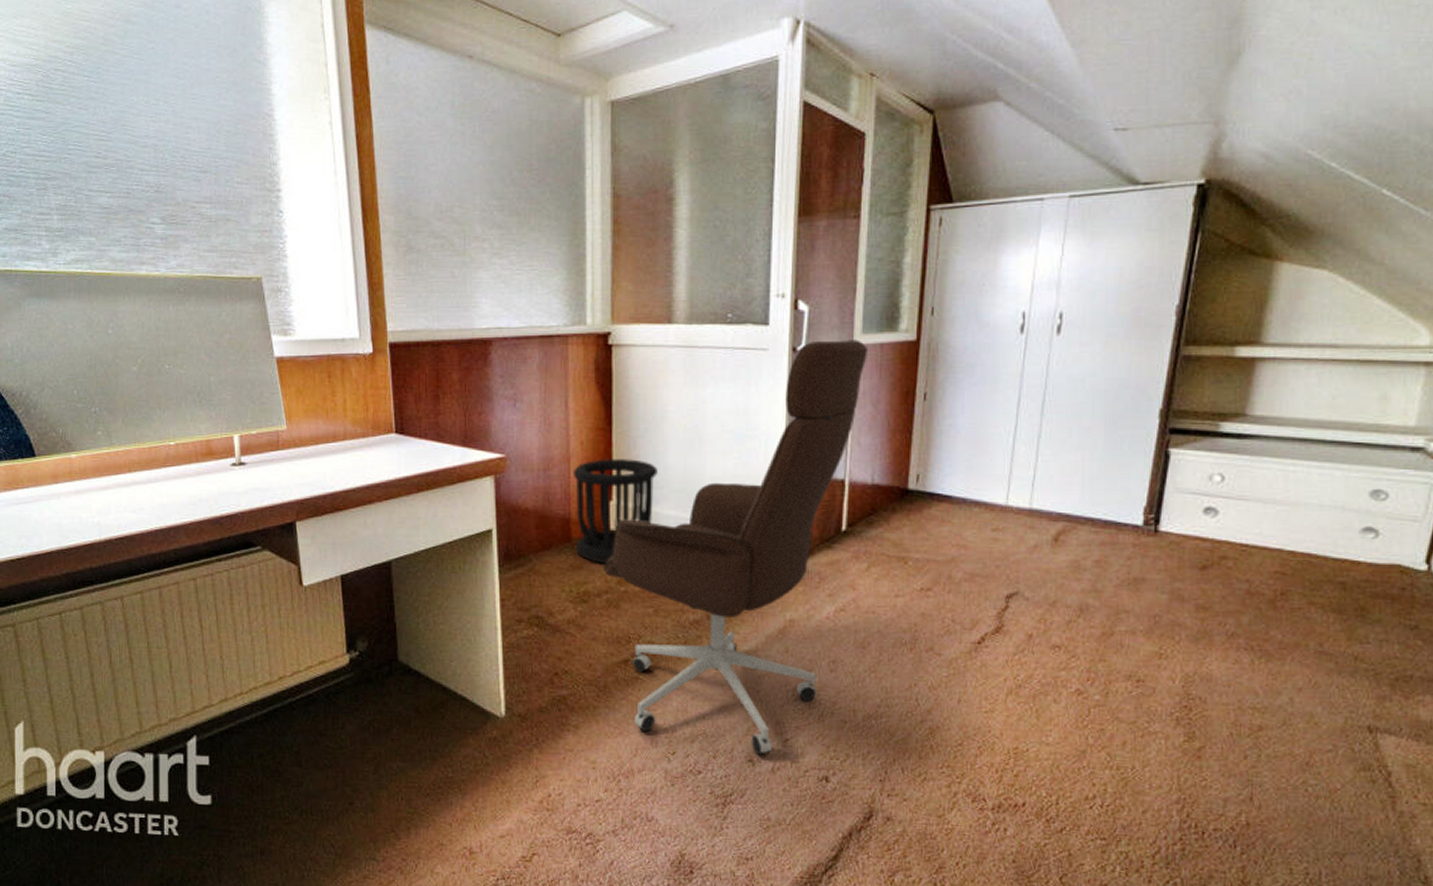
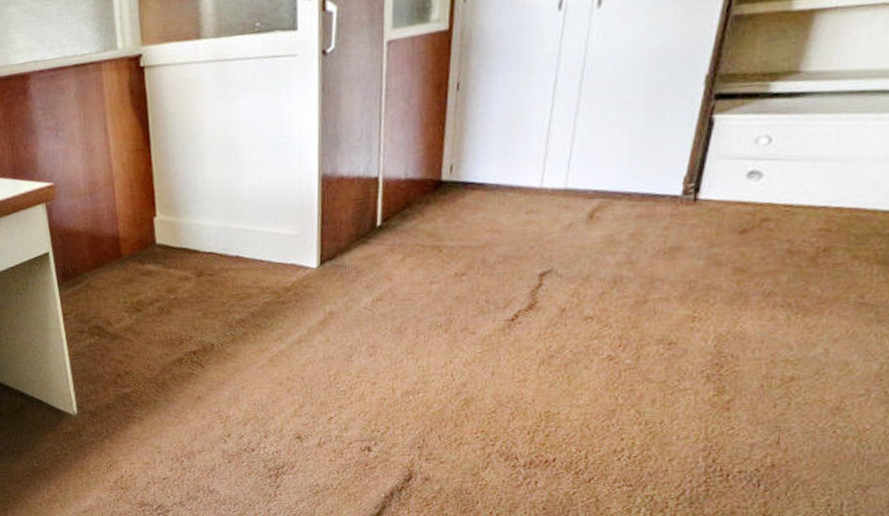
wastebasket: present [573,459,658,563] -> none [118,176,197,275]
office chair: present [603,339,869,755] -> none [153,35,400,432]

